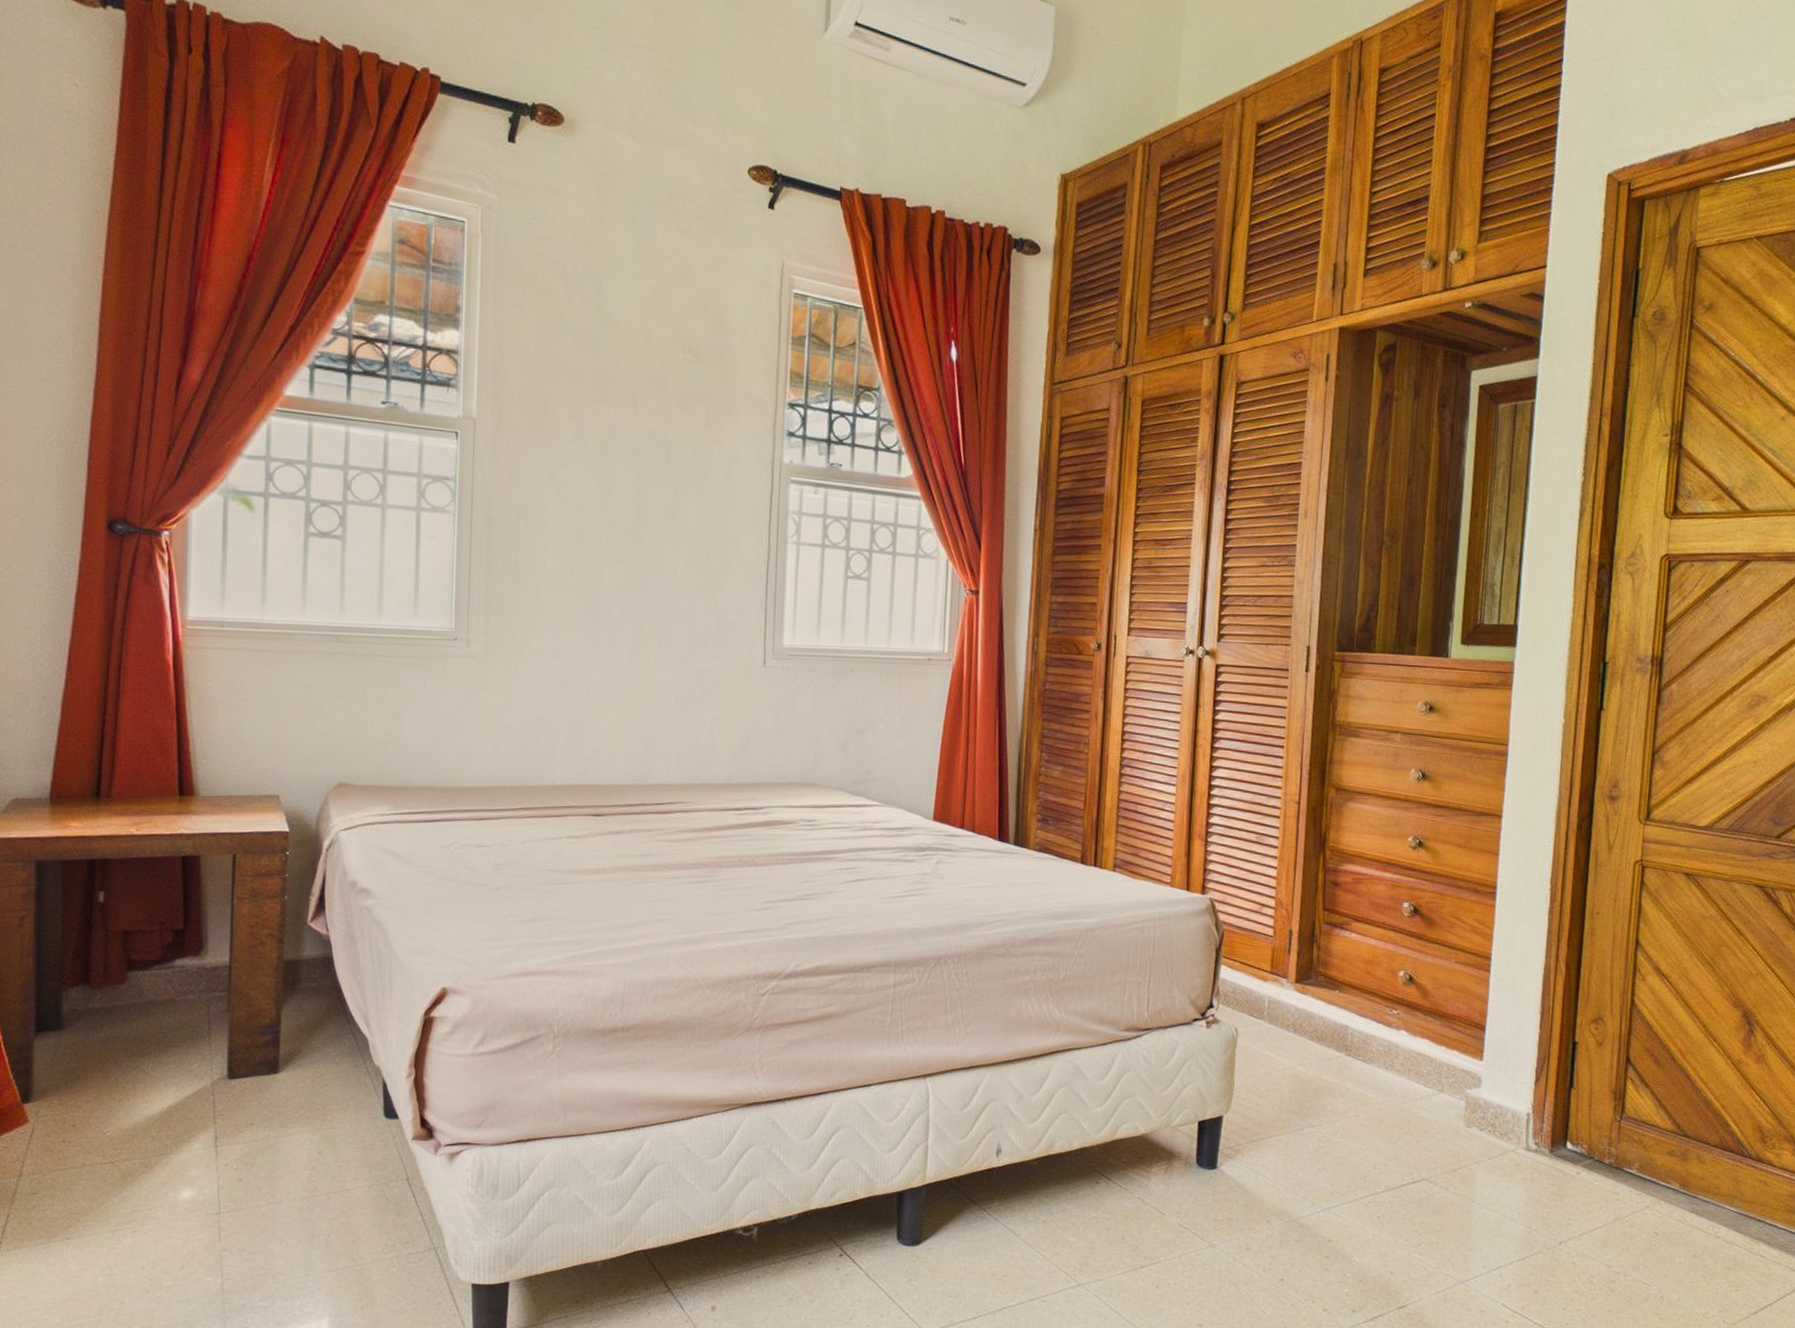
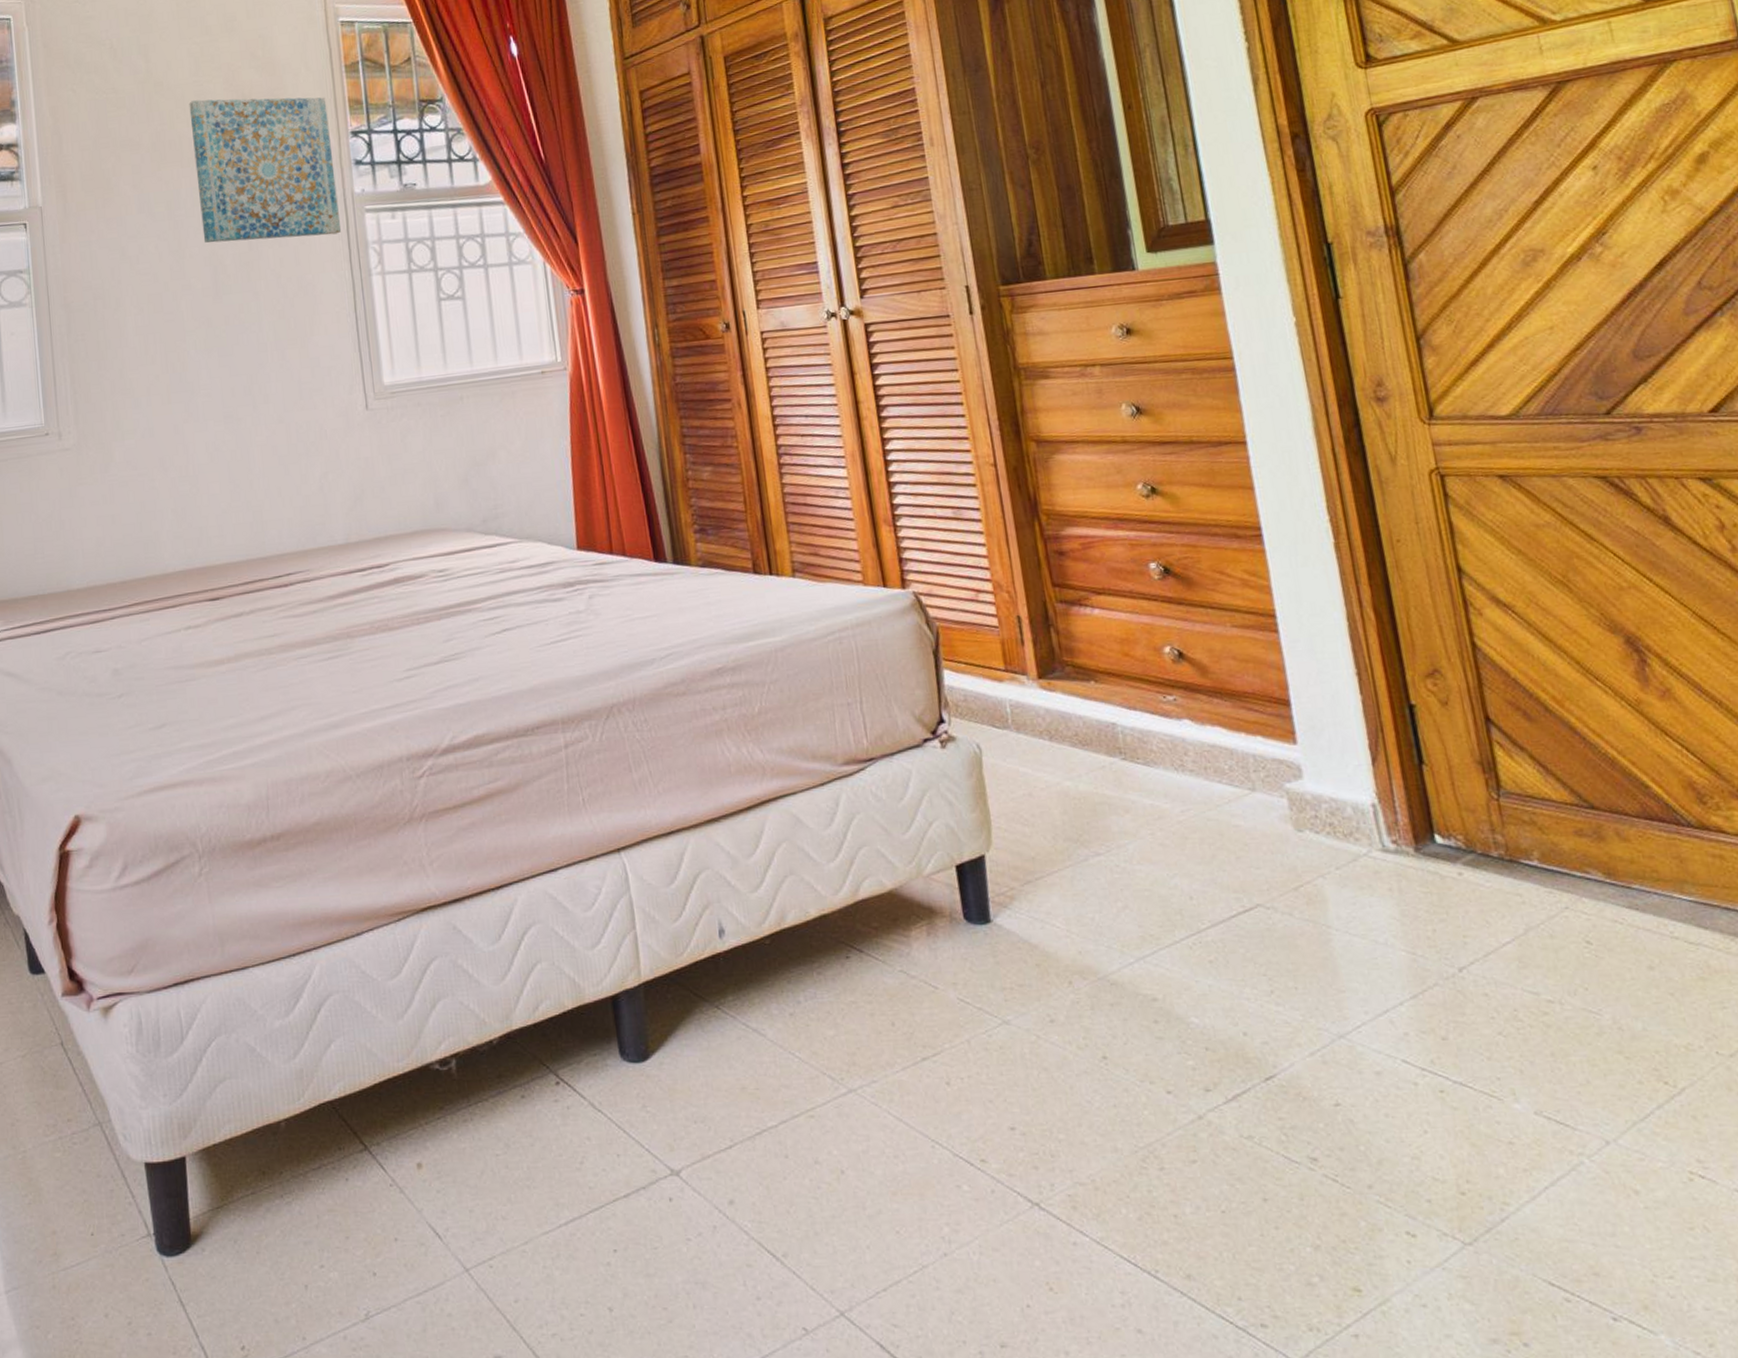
wall art: none [632,342,769,499] -> present [189,97,341,243]

